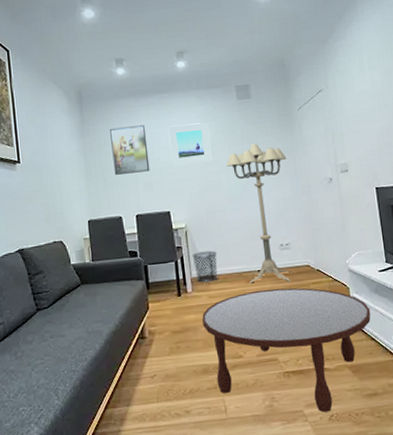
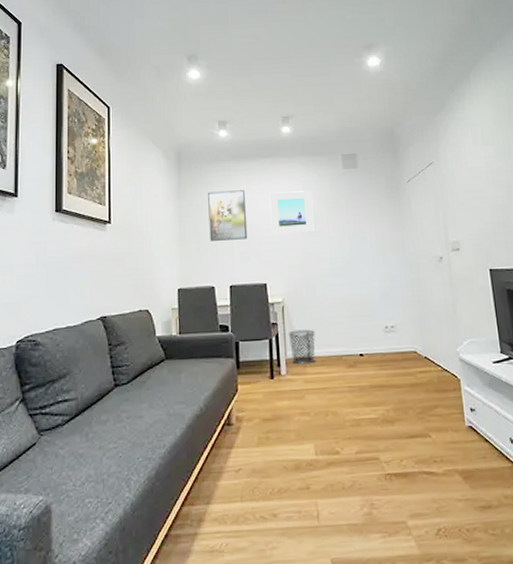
coffee table: present [202,287,371,413] -> none [296,375,485,526]
floor lamp: present [226,144,291,284] -> none [329,216,396,369]

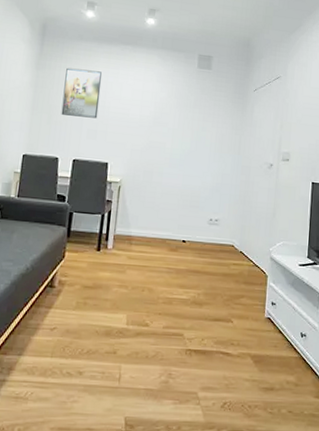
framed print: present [269,190,314,234] -> none [122,78,164,122]
waste bin: present [288,329,315,365] -> none [120,209,145,243]

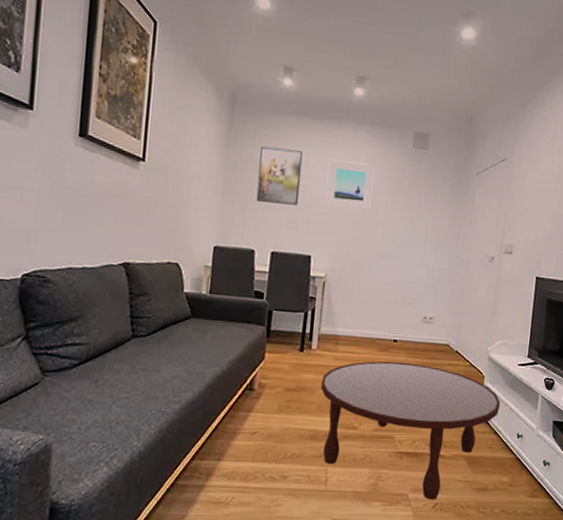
coffee table: none [116,260,284,399] -> present [321,361,501,500]
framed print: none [122,78,164,122] -> present [326,159,375,210]

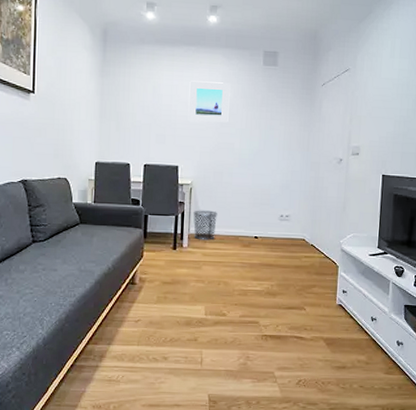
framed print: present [256,146,303,206] -> none [129,73,167,123]
coffee table: present [321,361,501,500] -> none [193,255,355,377]
waste bin: none [325,307,353,343] -> present [193,210,217,241]

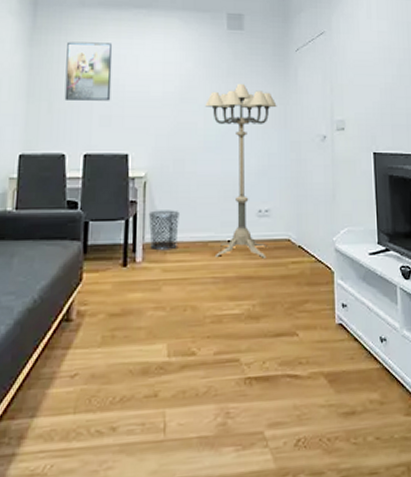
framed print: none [129,73,167,123] -> present [64,41,113,101]
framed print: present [189,80,230,123] -> none [140,49,190,98]
floor lamp: none [241,113,302,252] -> present [205,84,277,258]

